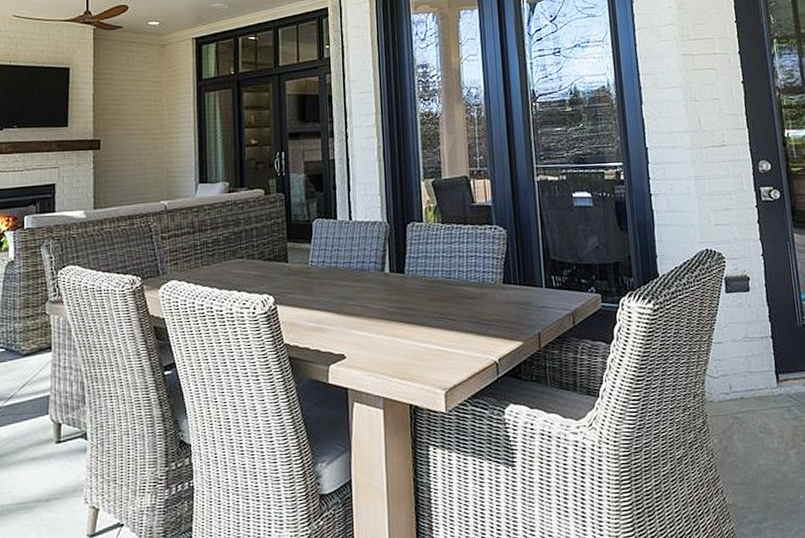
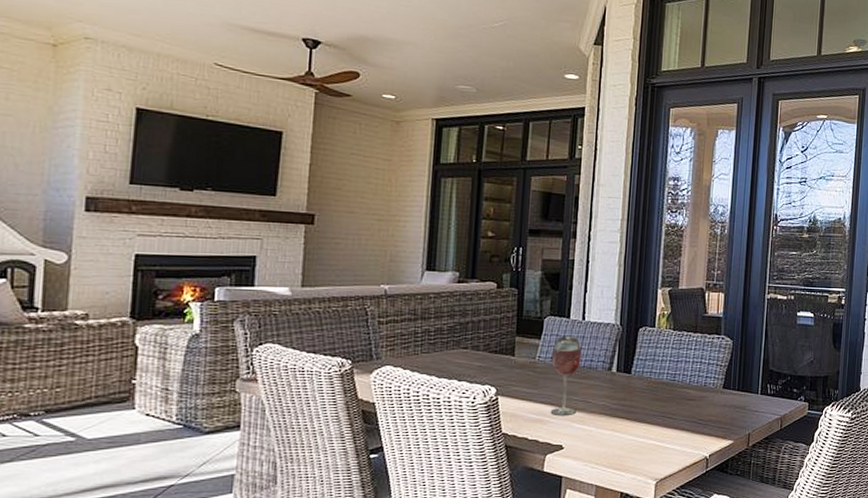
wineglass: none [323,238,354,322] -> present [550,336,582,415]

